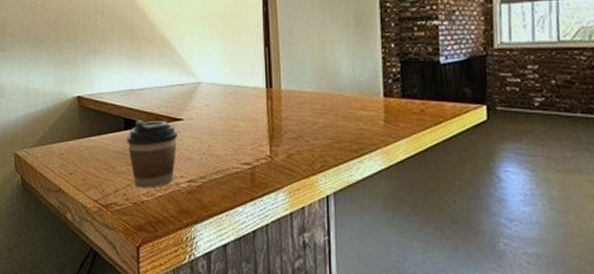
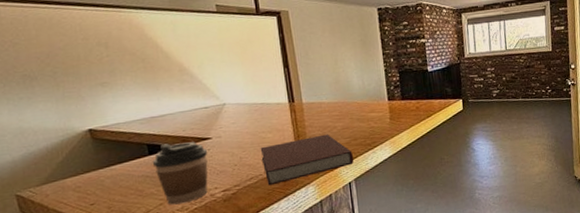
notebook: none [230,131,334,184] -> present [260,134,354,186]

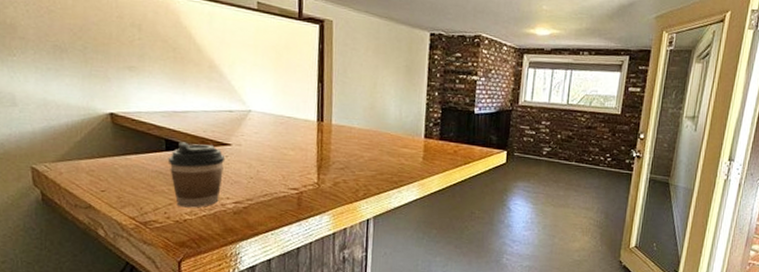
notebook: present [260,134,354,186] -> none [279,162,376,207]

